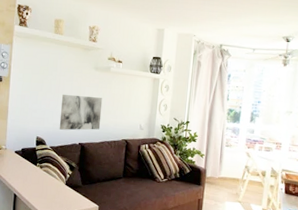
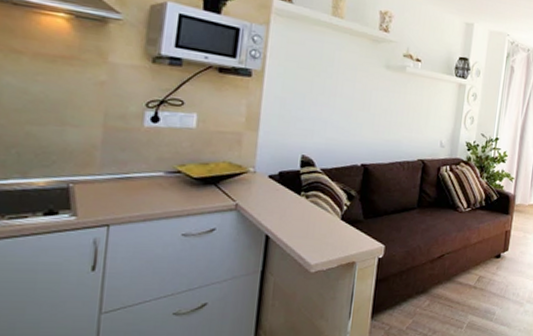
wall art: present [59,94,103,131] -> none [334,98,395,147]

